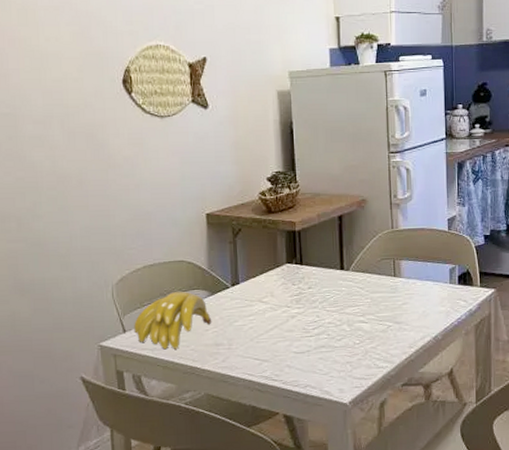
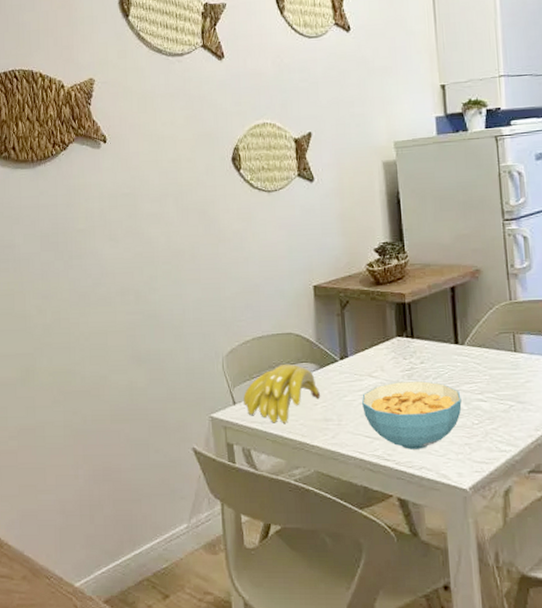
cereal bowl: none [252,305,345,370] -> present [362,381,462,449]

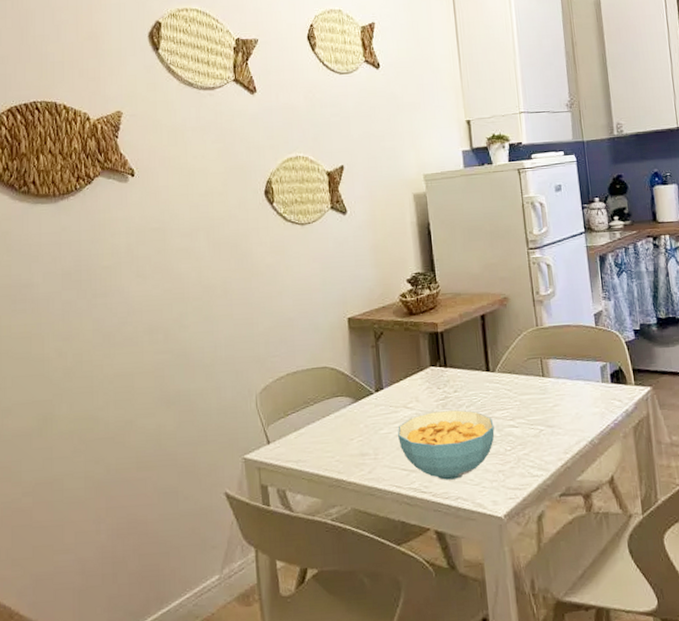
banana: present [243,364,321,423] -> none [278,399,357,461]

